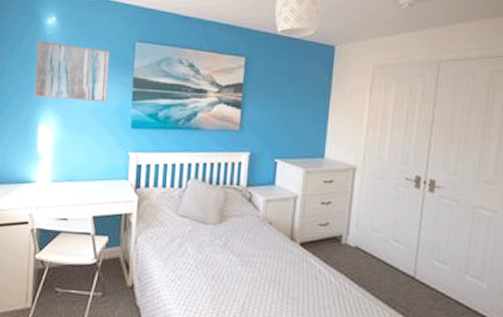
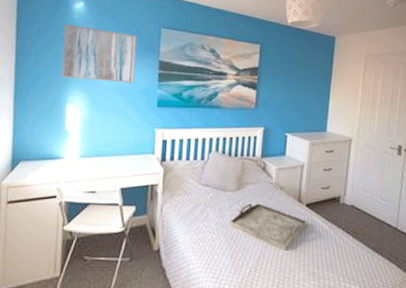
serving tray: none [210,239,302,296] -> present [229,203,308,250]

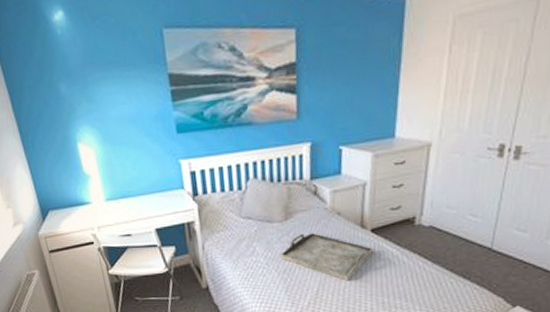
wall art: present [61,24,138,83] -> none [49,43,145,113]

